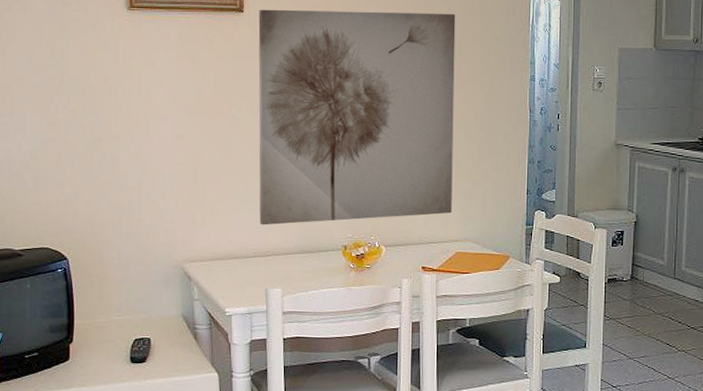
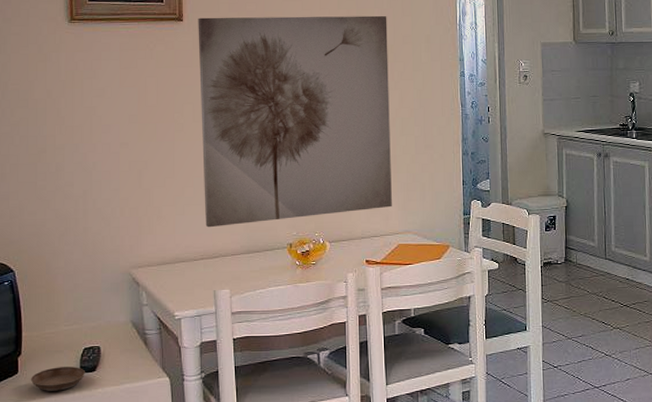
saucer: none [81,356,136,380] -> present [30,367,86,391]

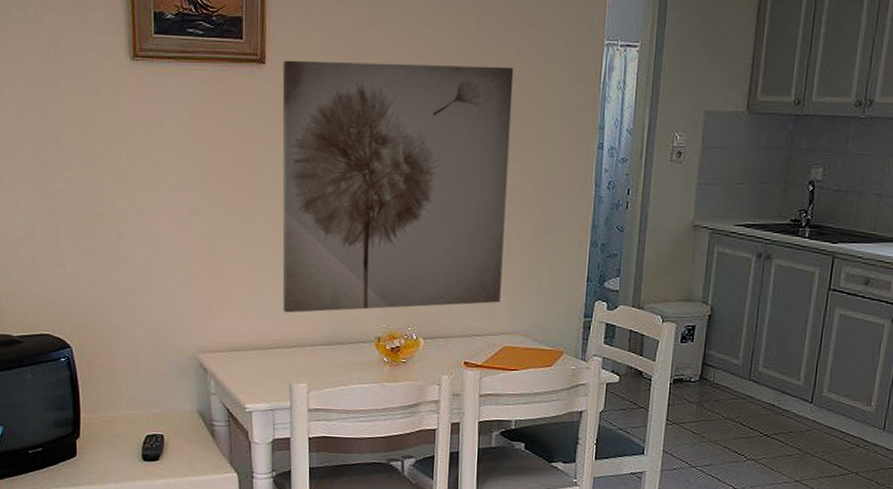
saucer: present [30,367,86,391] -> none [89,453,148,478]

